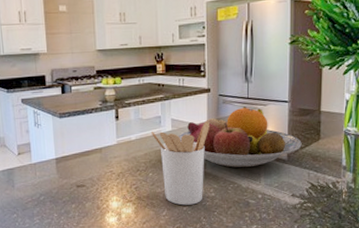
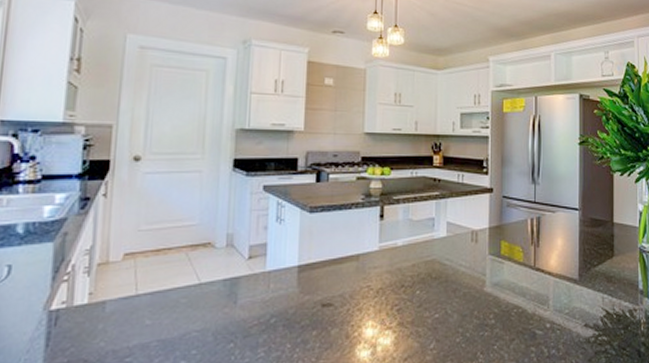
utensil holder: present [150,121,209,206] -> none [421,227,491,336]
fruit bowl: present [178,107,302,168] -> none [453,212,594,288]

